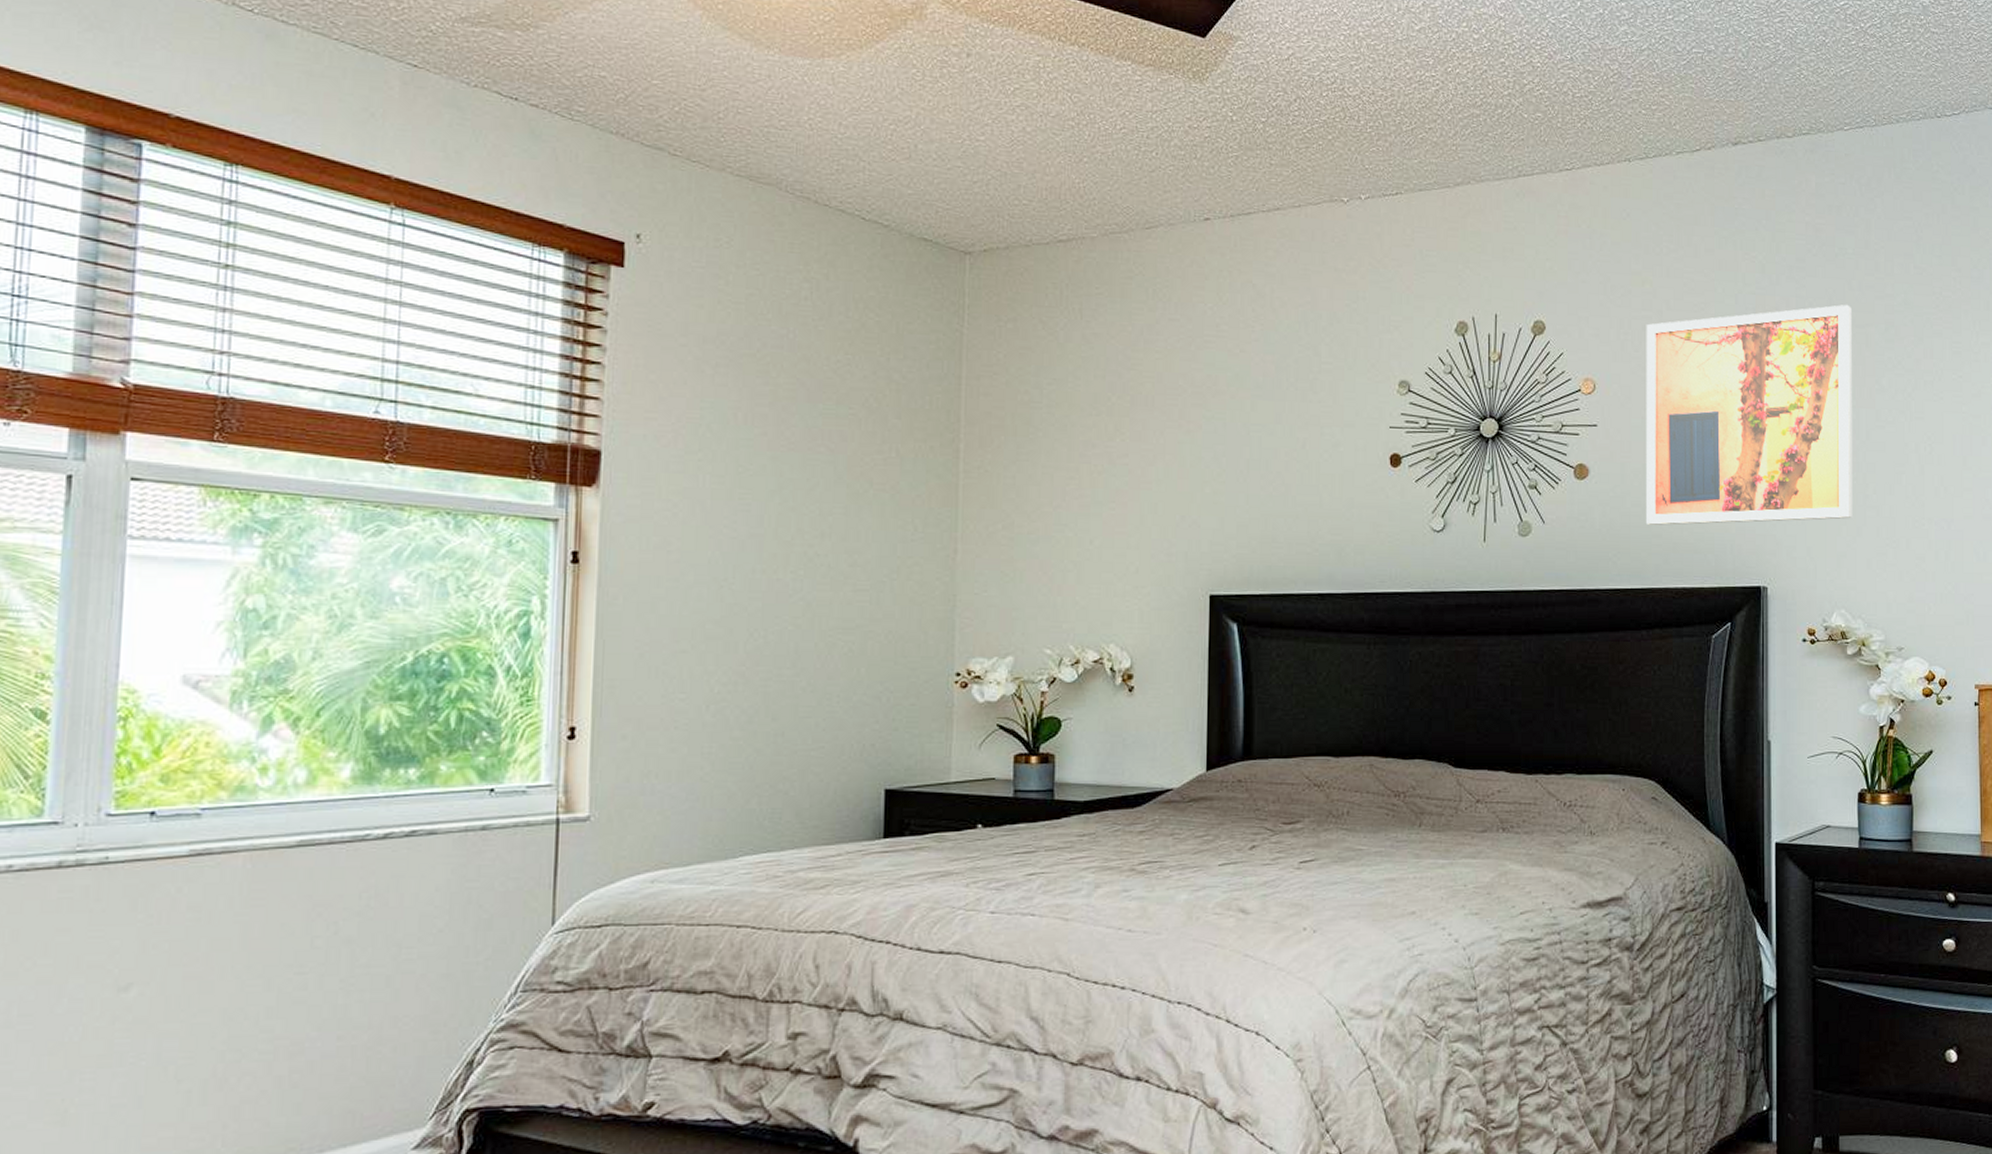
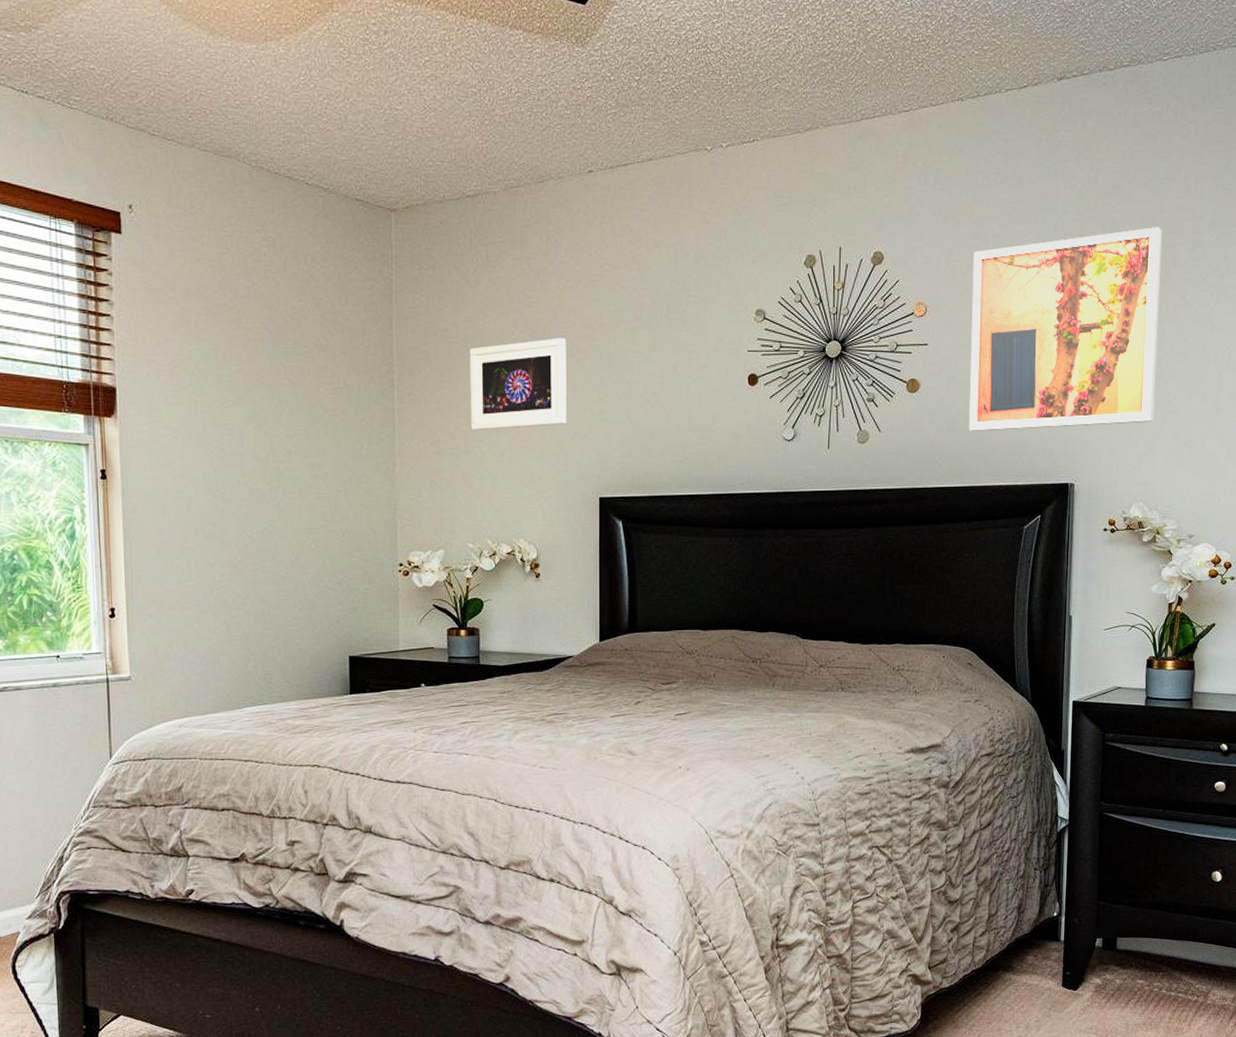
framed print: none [1053,406,1174,513] -> present [469,338,567,431]

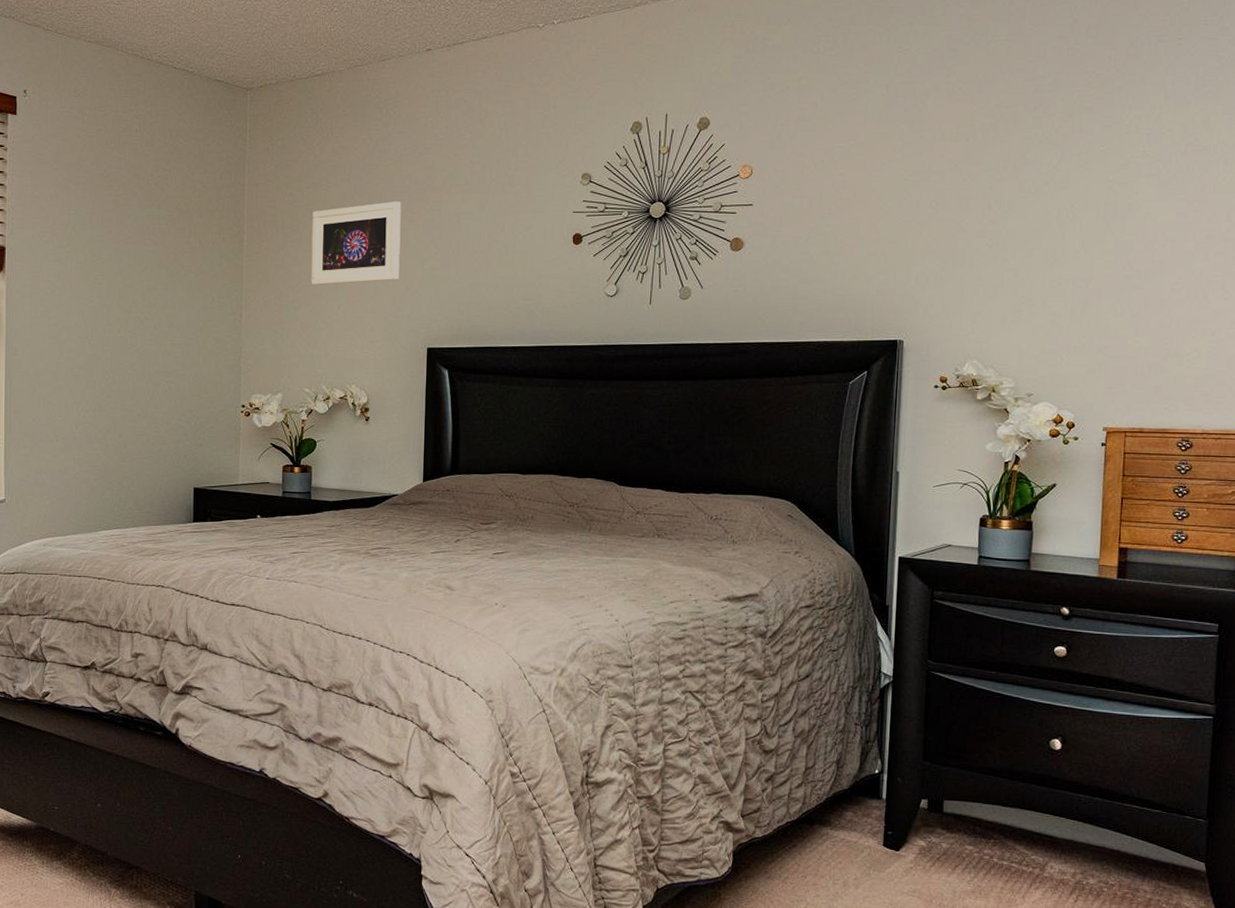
wall art: present [968,226,1162,431] -> none [793,87,1001,289]

